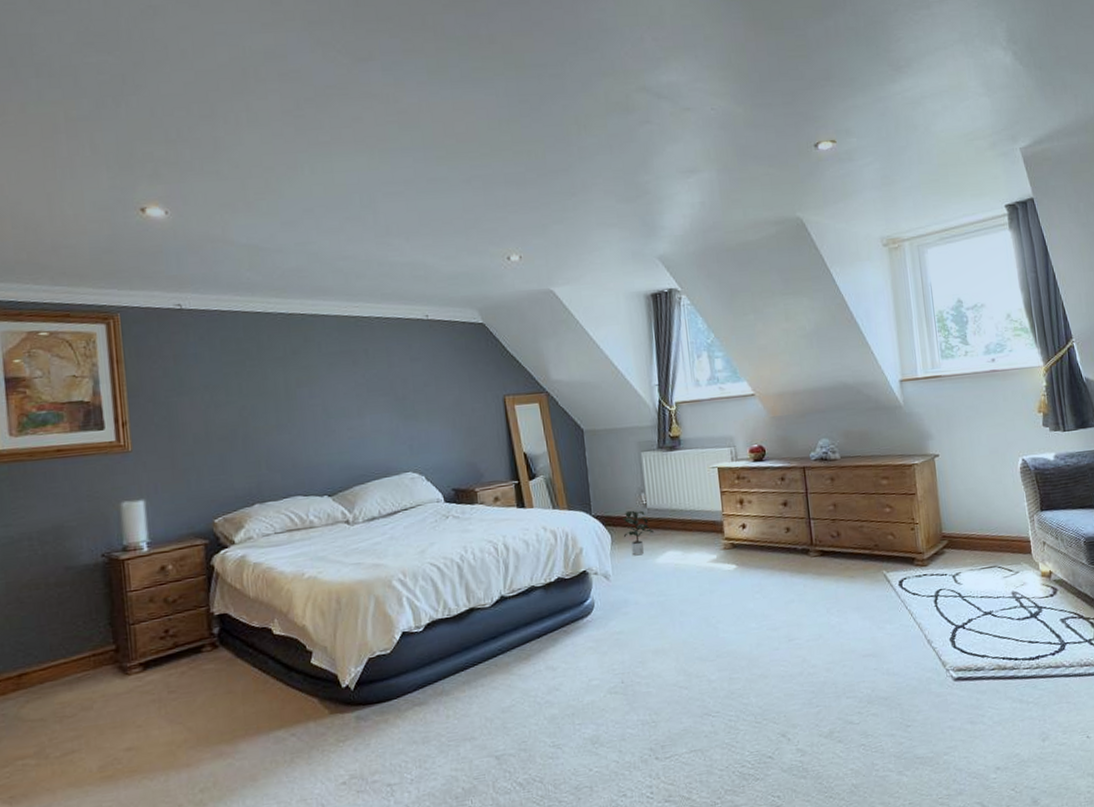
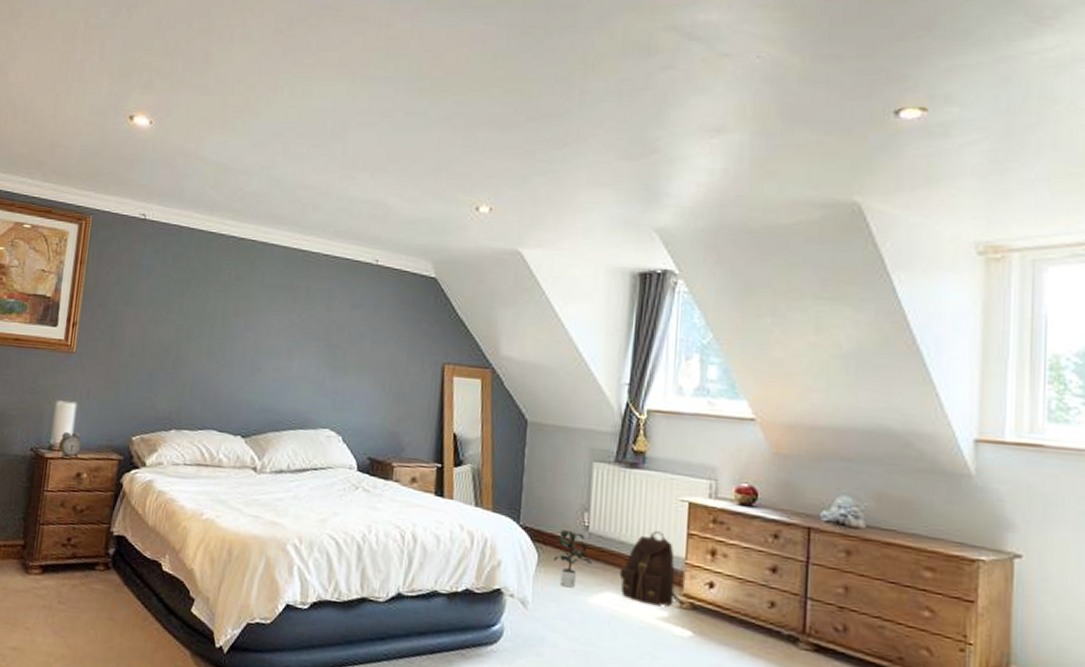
alarm clock: none [133,528,161,557] -> present [58,431,82,459]
backpack: none [675,495,728,553] -> present [619,531,686,607]

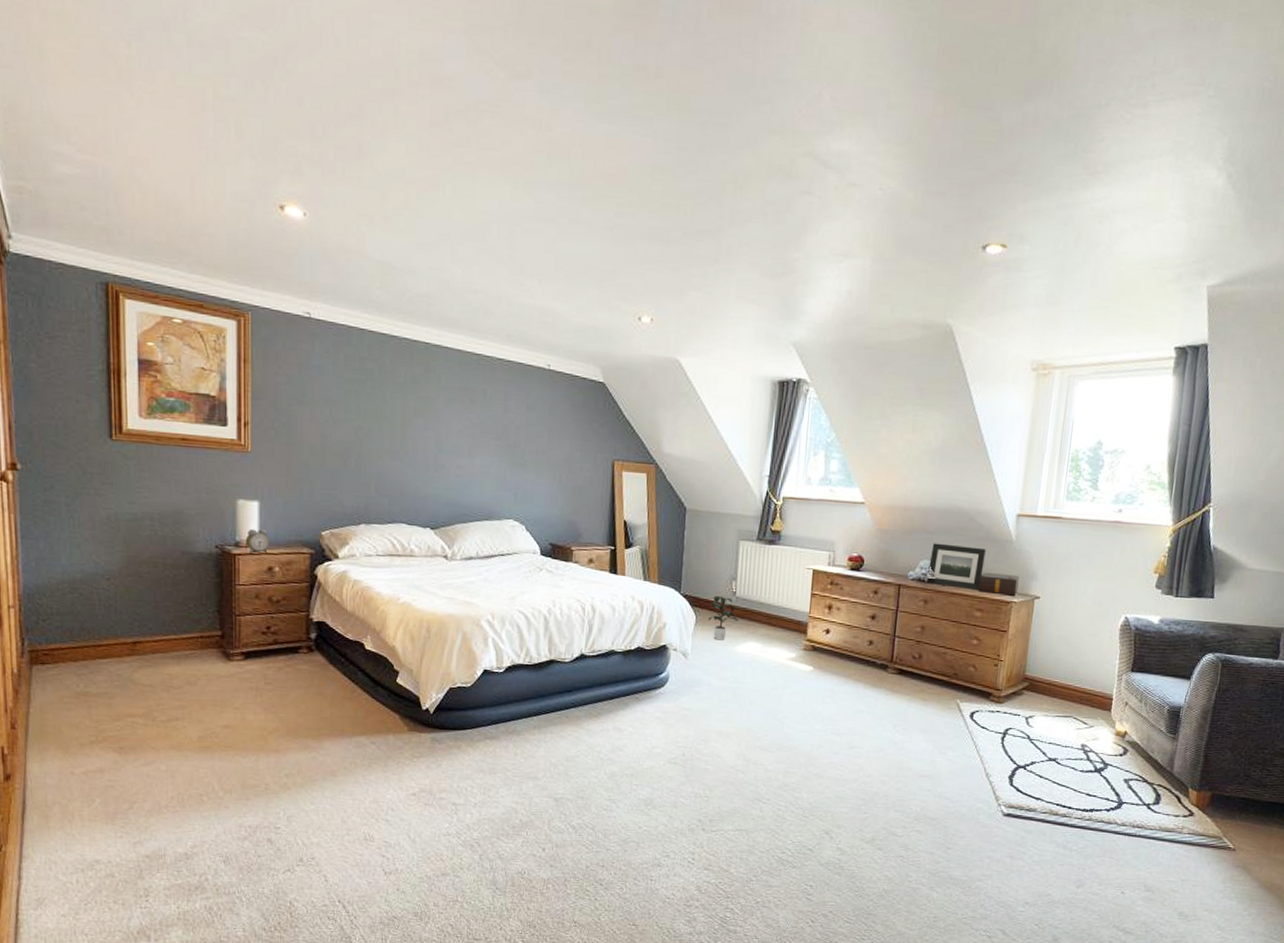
backpack: present [619,531,686,607] -> none [759,593,809,650]
picture frame: none [848,474,932,540] -> present [927,543,986,590]
jewelry box: none [926,517,987,552] -> present [978,573,1019,596]

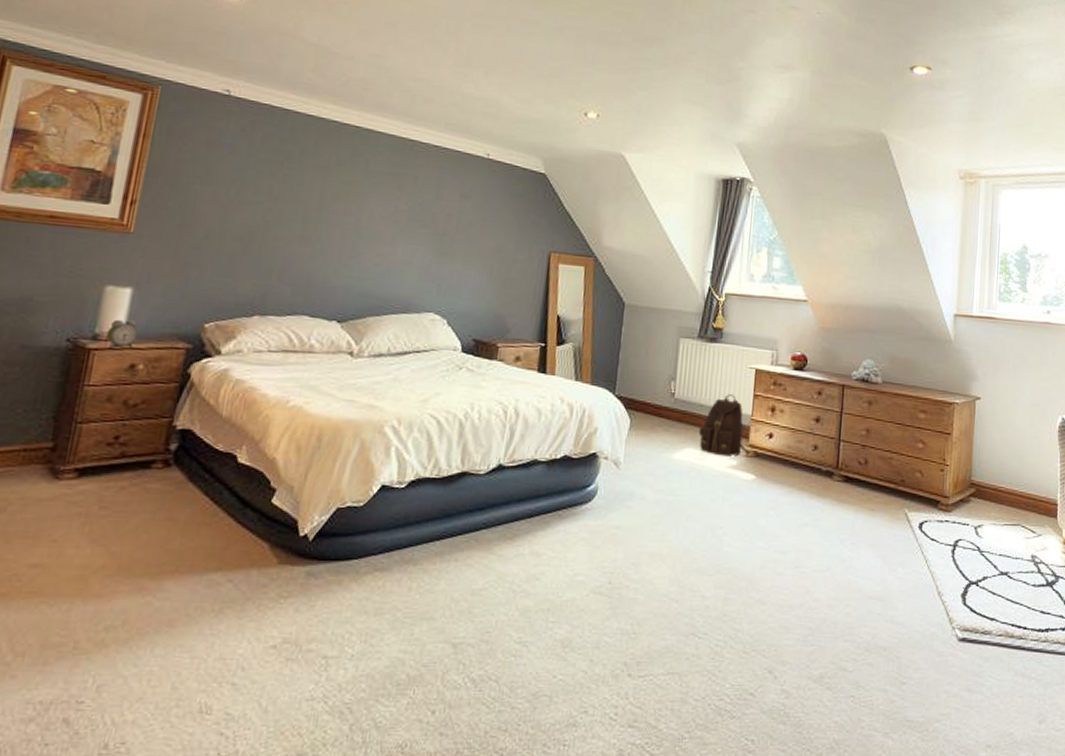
potted plant: present [709,595,738,641] -> none [644,397,676,447]
backpack: none [759,593,809,650] -> present [698,394,751,457]
picture frame: present [927,543,986,590] -> none [871,342,926,390]
jewelry box: present [978,573,1019,596] -> none [921,373,960,397]

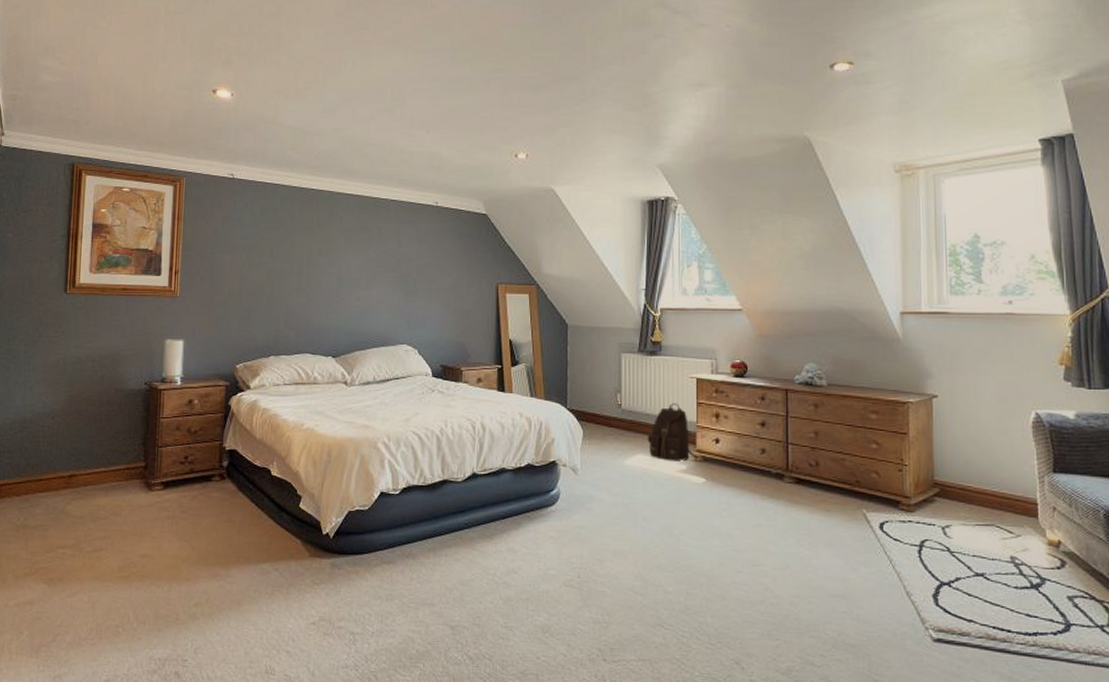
alarm clock: present [106,319,139,350] -> none [170,365,192,389]

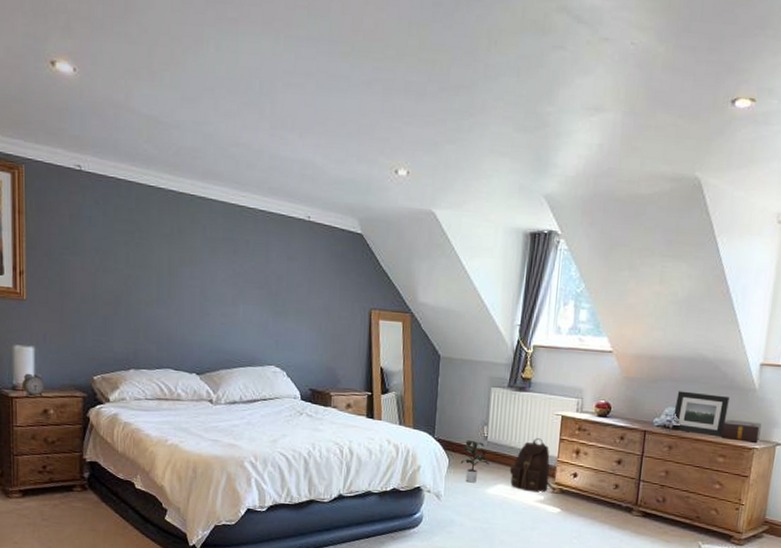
alarm clock: none [170,365,192,389] -> present [22,373,46,398]
potted plant: none [596,408,625,454] -> present [461,440,489,483]
picture frame: none [815,345,873,391] -> present [672,391,729,436]
jewelry box: none [870,373,913,396] -> present [721,420,762,443]

